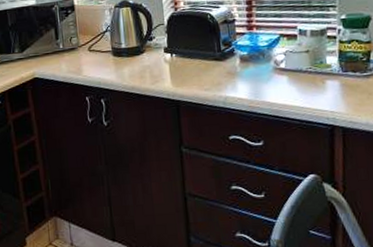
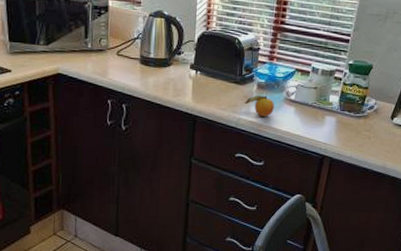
fruit: none [228,64,264,92] -> present [244,92,274,118]

